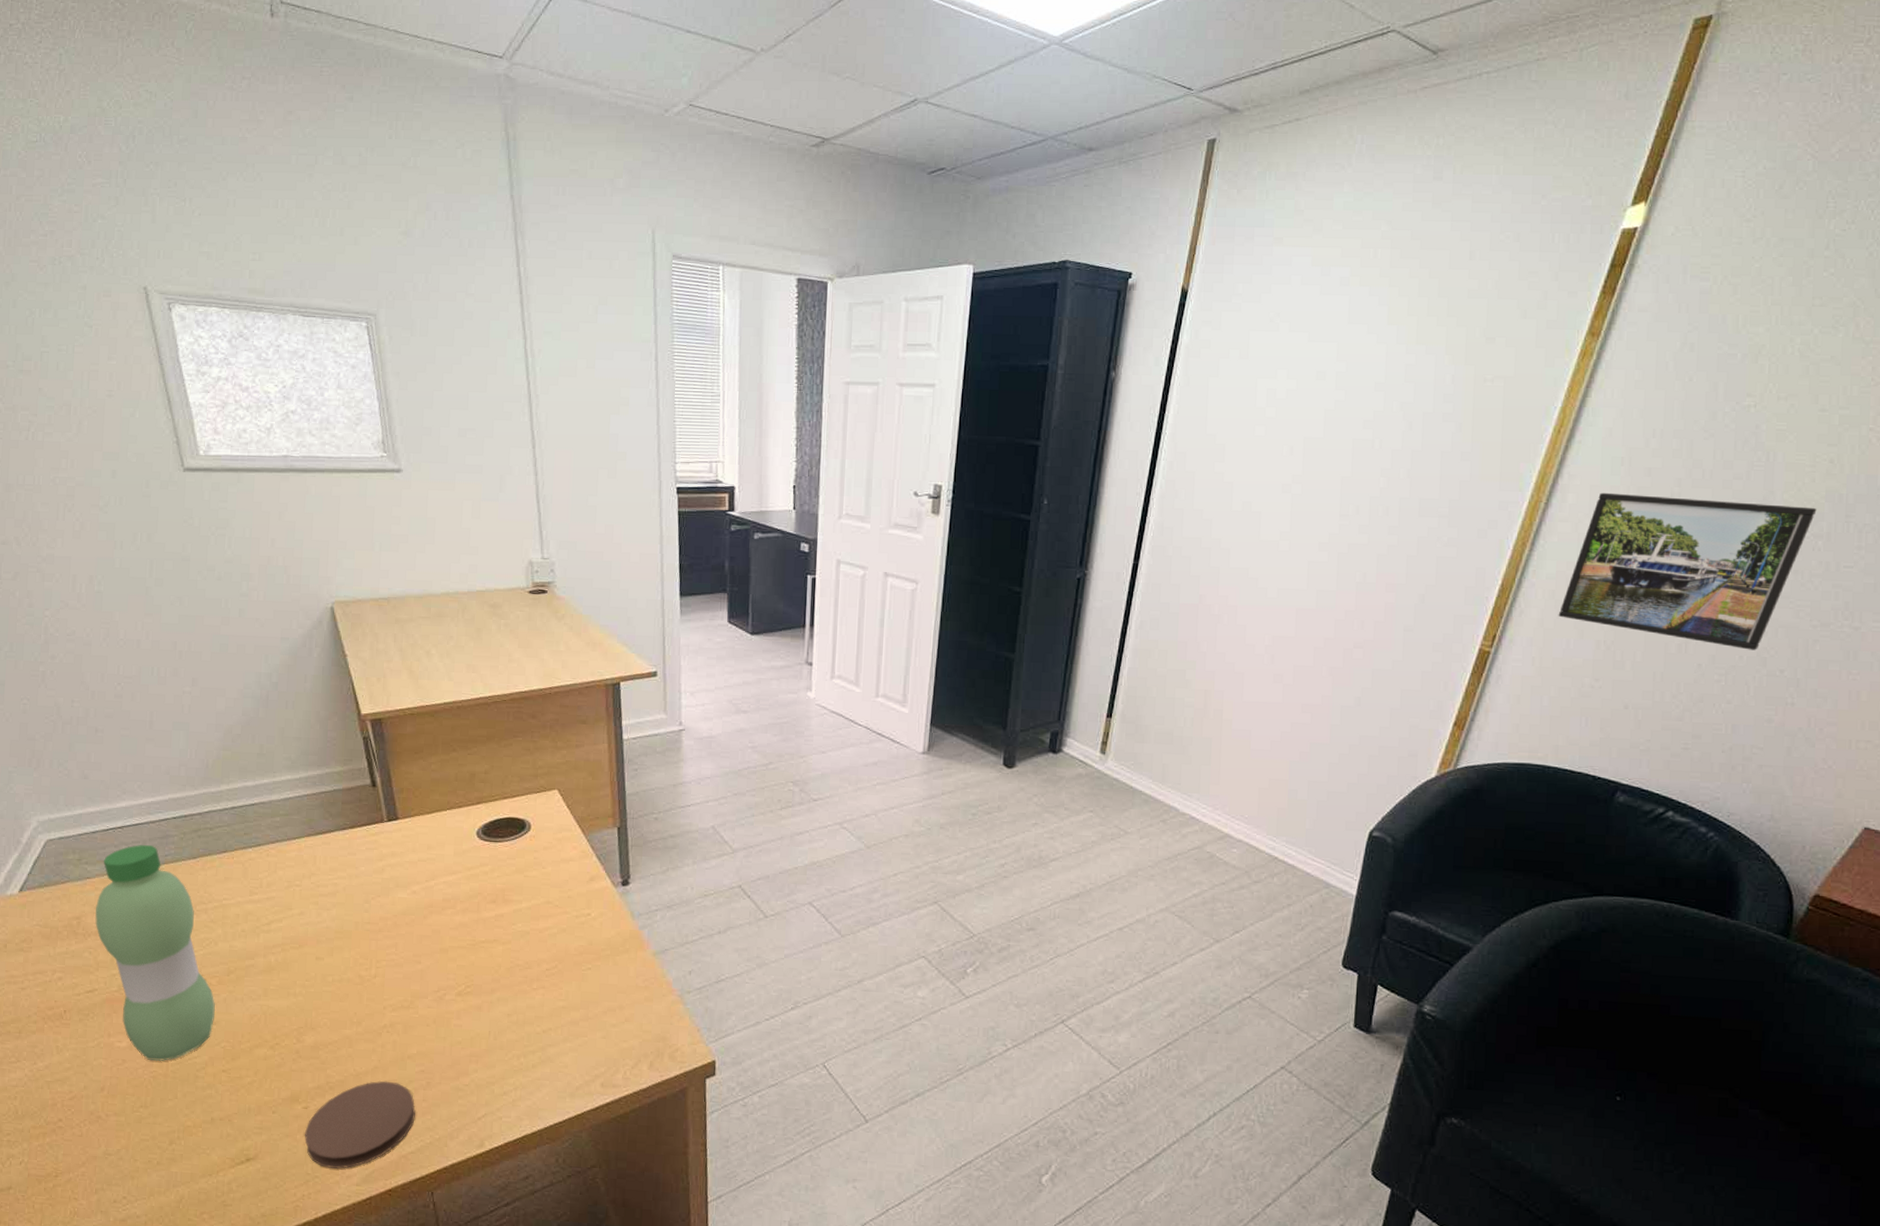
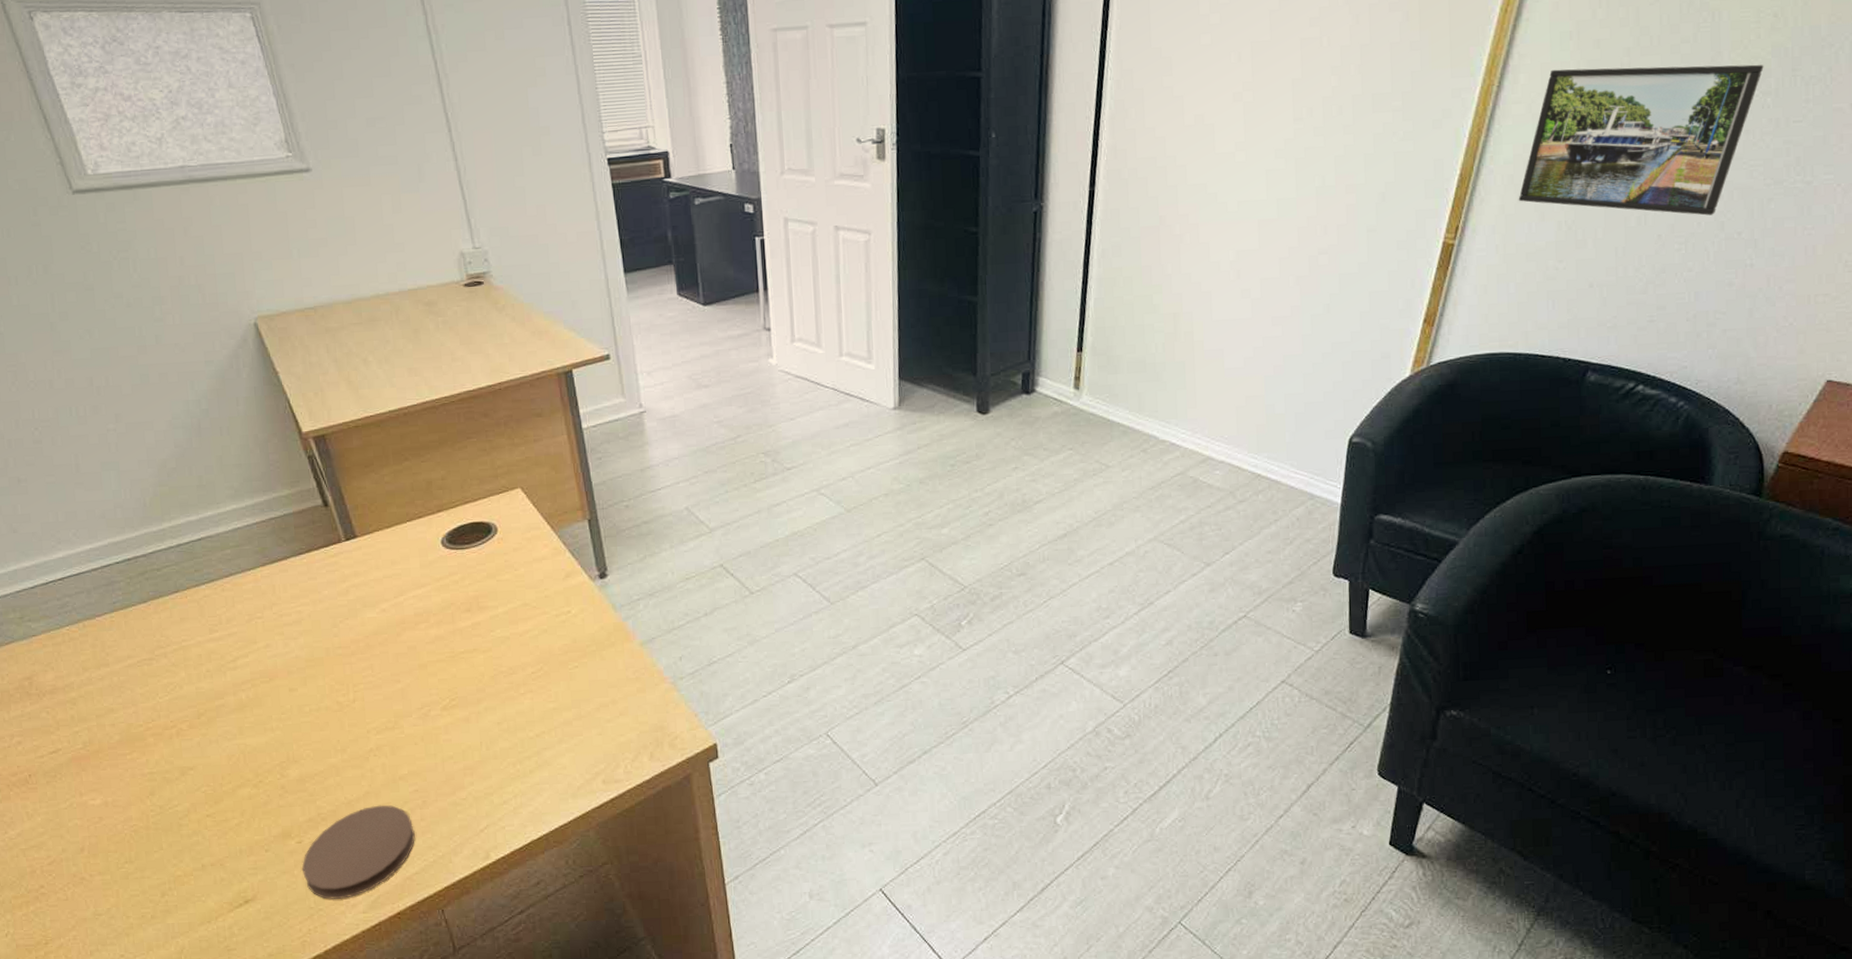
water bottle: present [95,844,216,1062] -> none [46,593,191,815]

